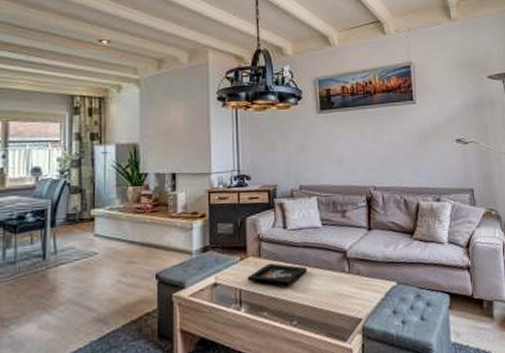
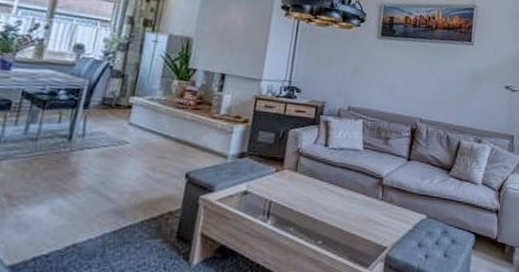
decorative tray: present [247,263,307,286] -> none [279,179,342,204]

